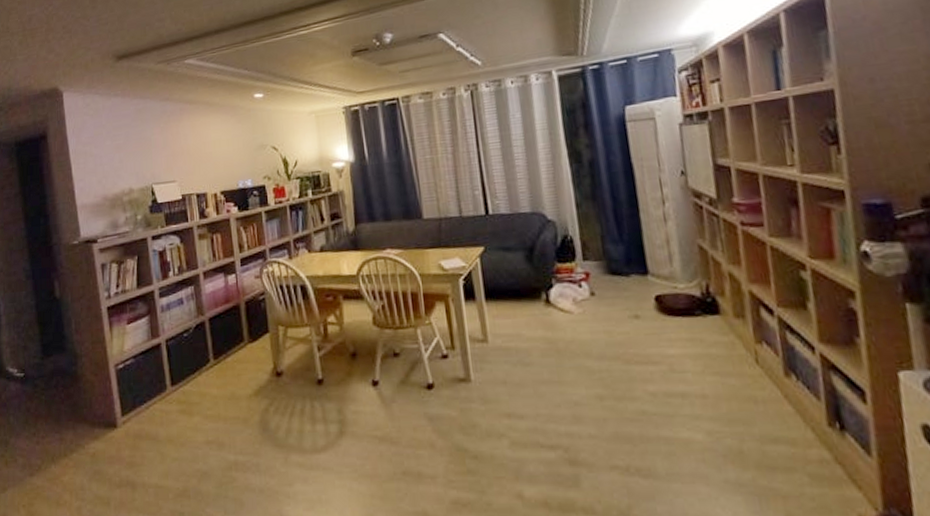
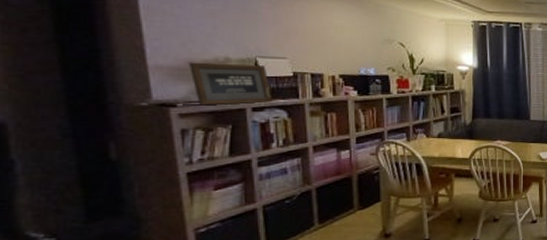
picture frame: none [104,192,167,239] -> present [189,62,273,106]

